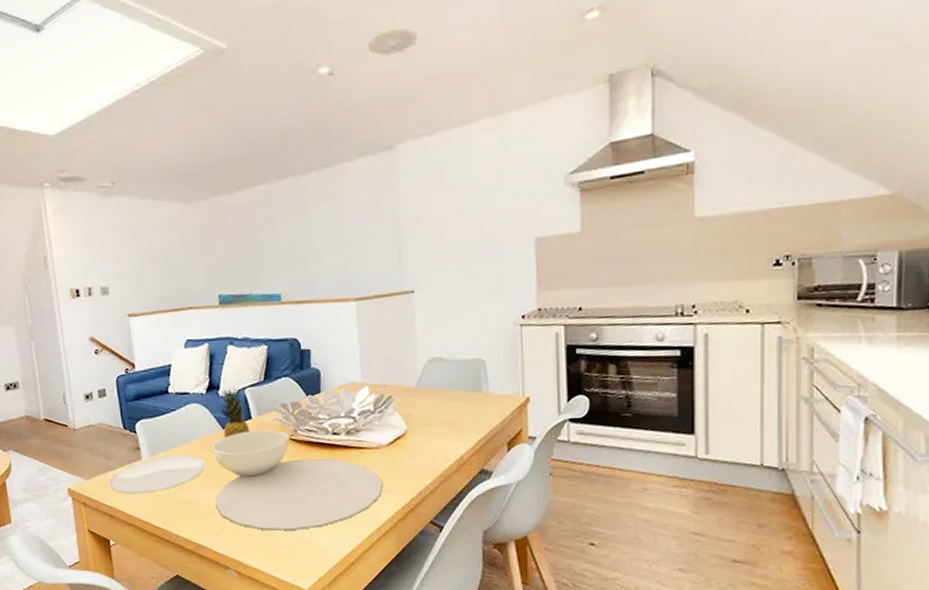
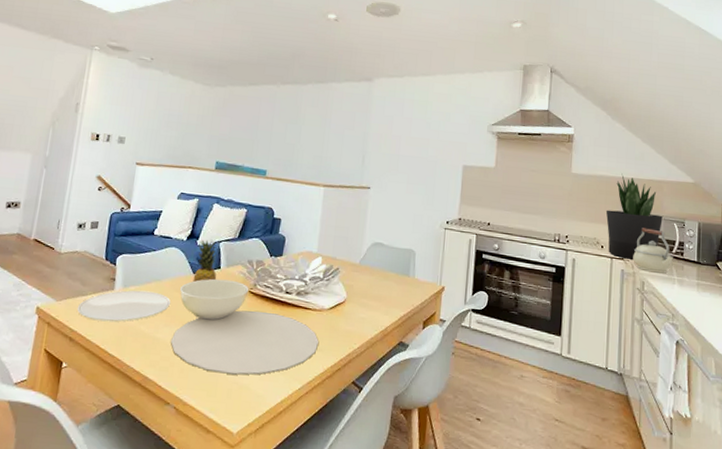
planter: none [750,202,841,322] -> present [605,173,663,259]
kettle: none [795,273,858,333] -> present [633,228,673,274]

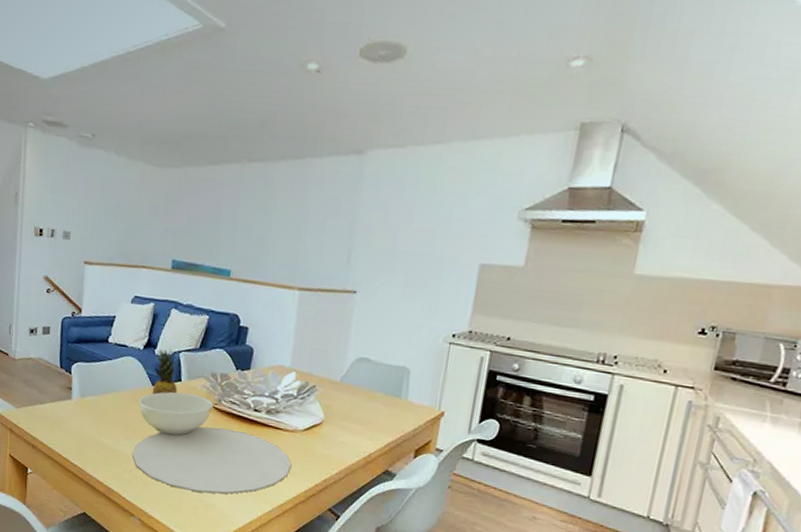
plate: present [77,290,171,322] -> none [36,400,131,433]
planter: present [605,173,663,259] -> none [673,274,764,389]
kettle: present [633,228,673,274] -> none [707,348,770,408]

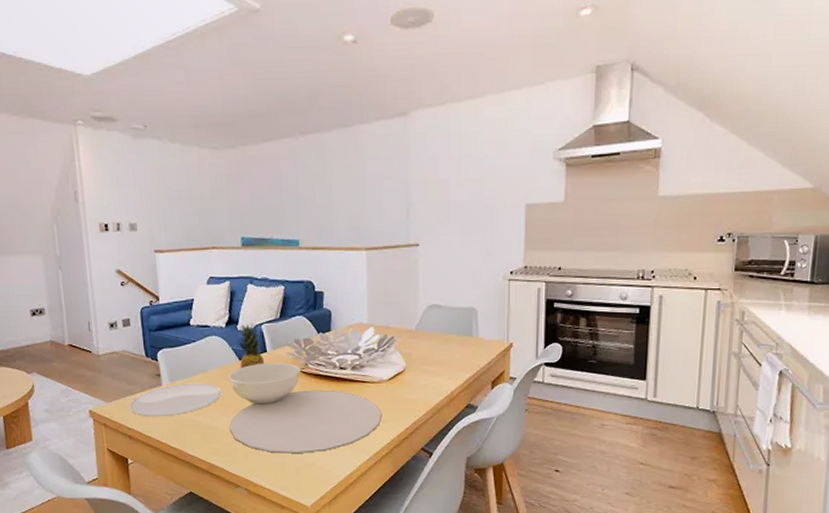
plate: none [36,400,131,433] -> present [129,383,223,417]

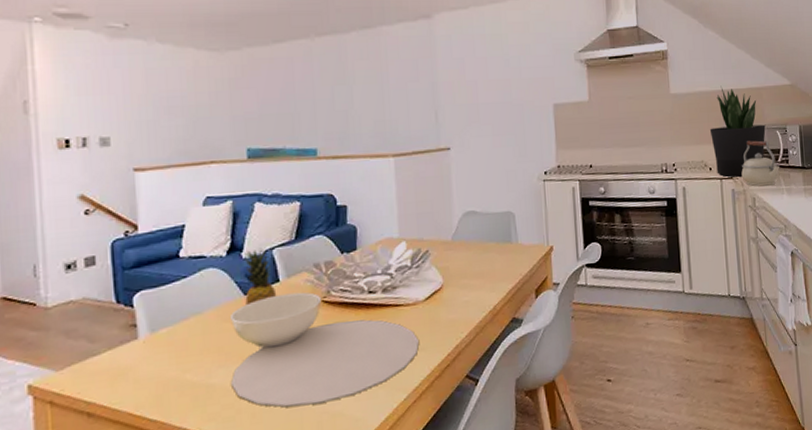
plate: present [129,383,223,417] -> none [89,328,222,384]
planter: none [700,188,771,288] -> present [709,85,766,177]
kettle: none [731,250,781,300] -> present [741,140,779,187]

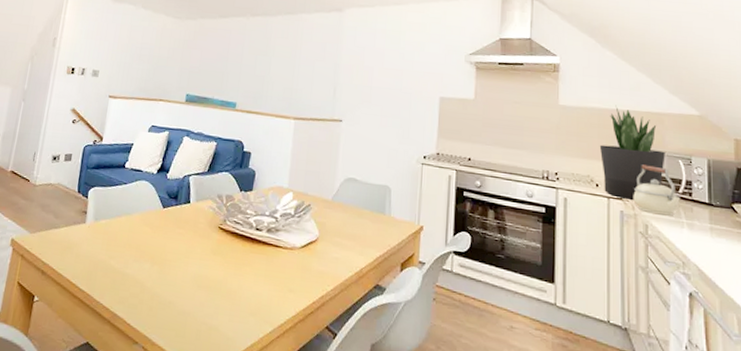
bowl: present [229,292,322,348] -> none [149,213,219,257]
placemat: present [230,319,420,408] -> none [139,246,291,316]
fruit: present [244,249,277,305] -> none [162,173,187,216]

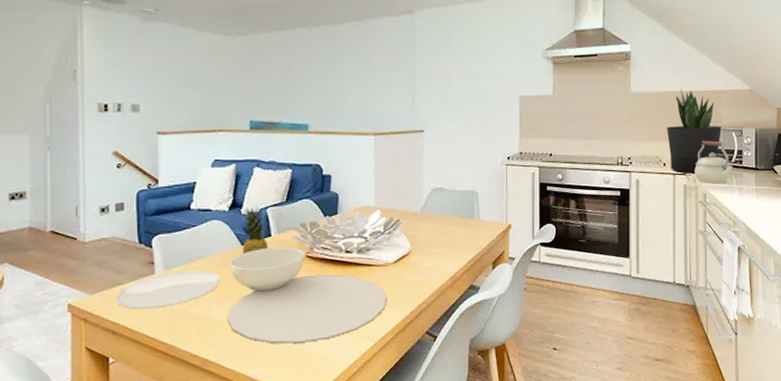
plate: none [49,223,141,256] -> present [115,270,222,310]
placemat: none [139,246,291,316] -> present [226,274,387,344]
bowl: none [149,213,219,257] -> present [228,246,306,292]
fruit: none [162,173,187,216] -> present [242,207,269,254]

